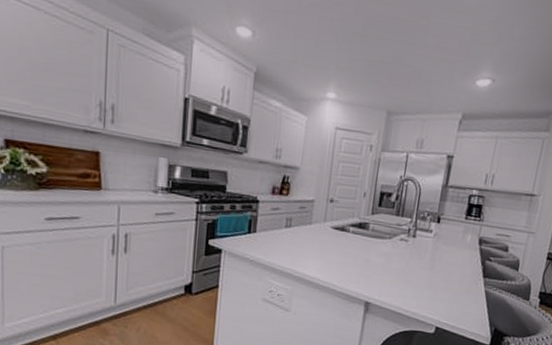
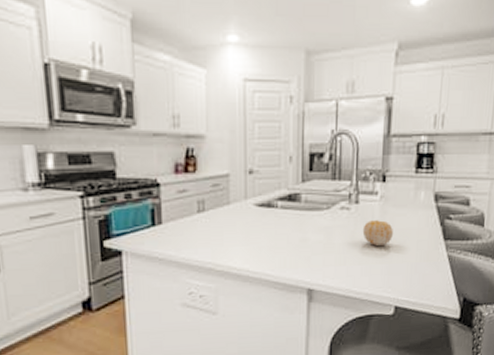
fruit: none [416,253,442,275] -> present [362,220,393,246]

